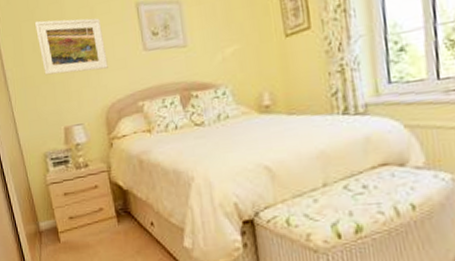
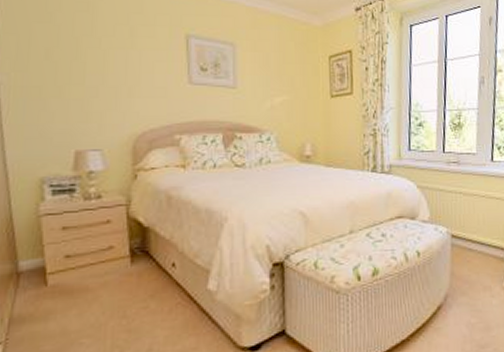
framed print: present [35,18,108,76] -> none [53,25,144,94]

